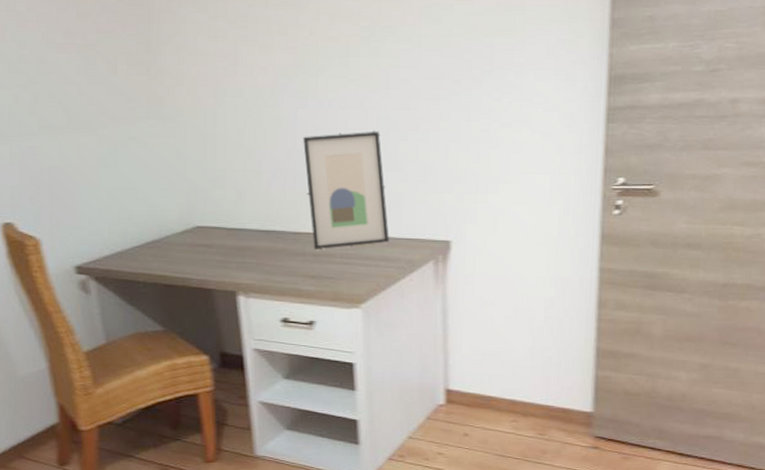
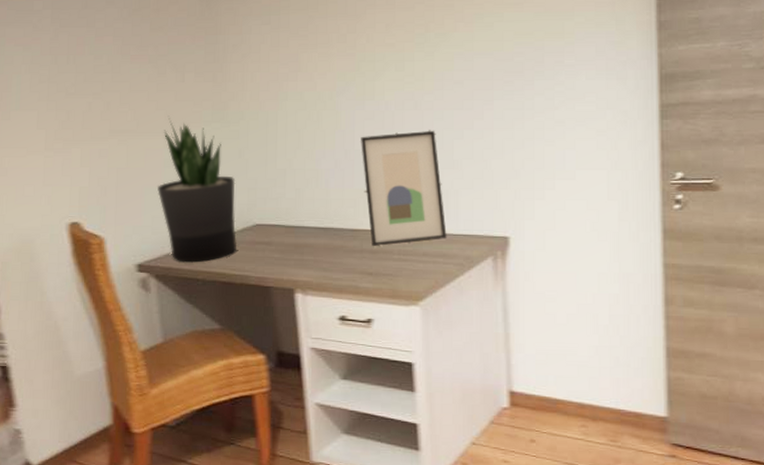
planter: none [93,114,177,265] -> present [157,118,236,263]

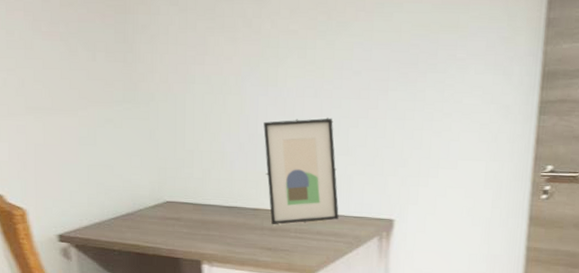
planter: present [157,118,236,263] -> none [74,97,149,235]

